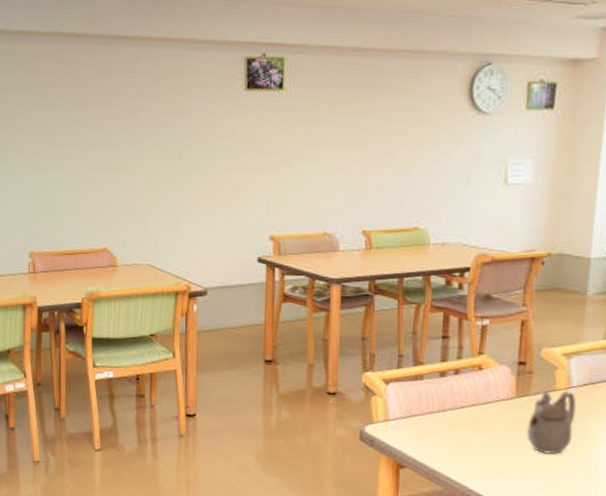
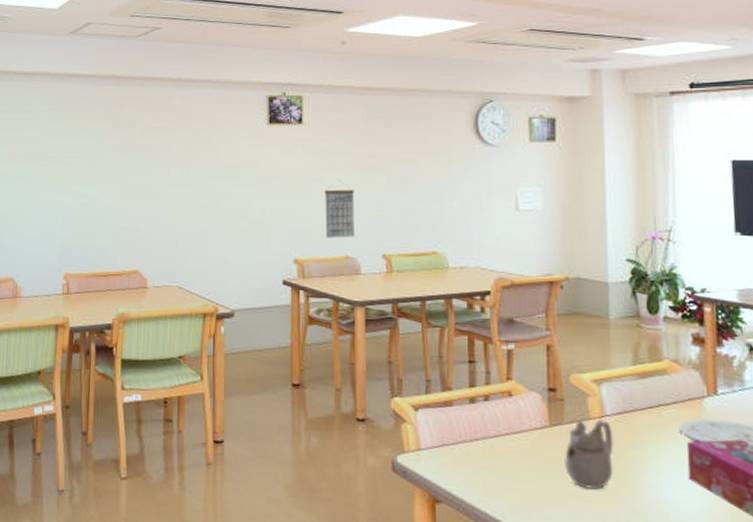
calendar: none [303,162,336,214] -> present [324,189,354,238]

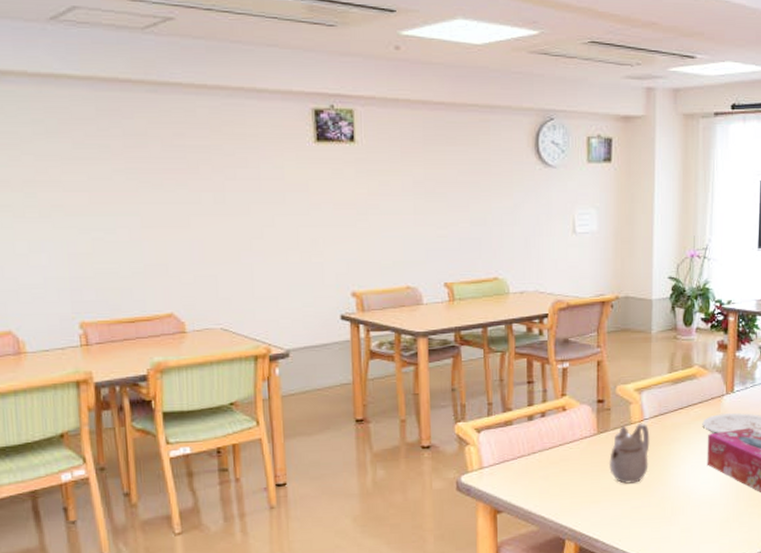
calendar: present [324,189,354,238] -> none [381,215,415,268]

